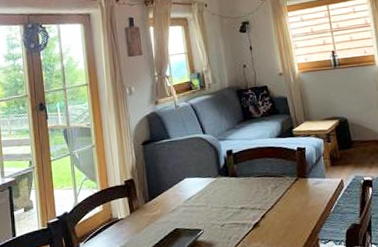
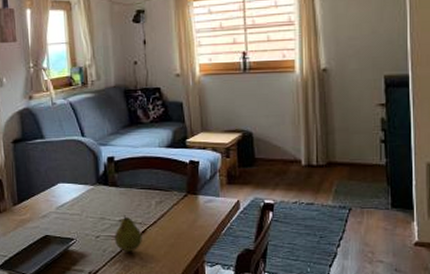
fruit: none [237,201,263,238] -> present [114,214,142,253]

